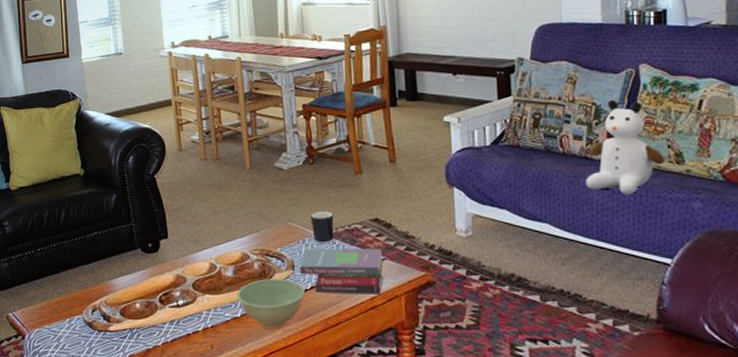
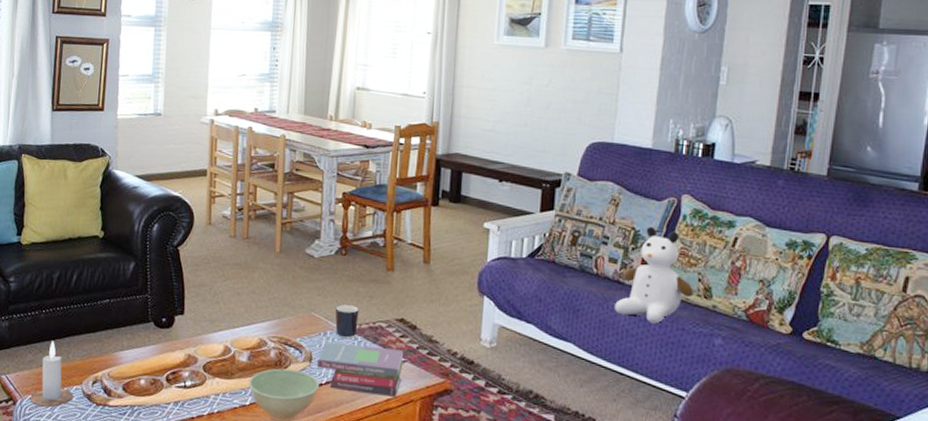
candle: none [37,276,76,339] -> present [30,340,74,408]

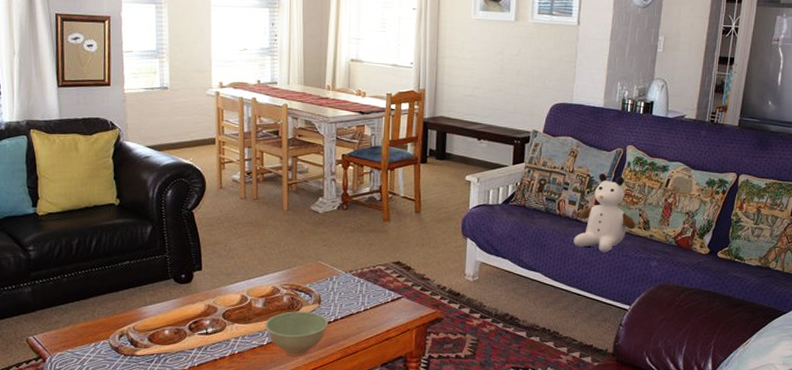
candle: present [30,340,74,408] -> none [59,301,102,362]
books: present [317,341,404,397] -> none [326,285,401,328]
mug: present [334,304,359,340] -> none [339,253,361,282]

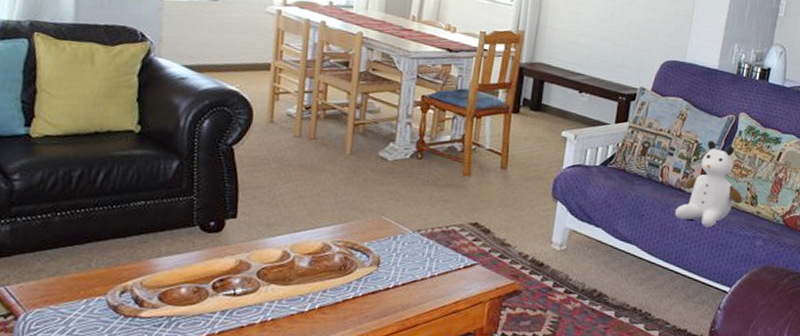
bowl: present [265,311,329,357] -> none [308,273,387,328]

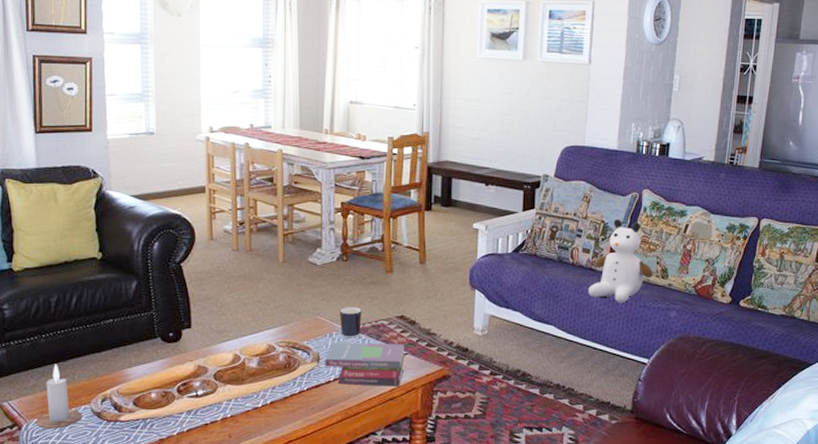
candle: none [37,246,96,322] -> present [36,363,83,429]
books: none [385,245,476,299] -> present [325,342,405,387]
mug: none [406,208,433,244] -> present [339,307,362,338]

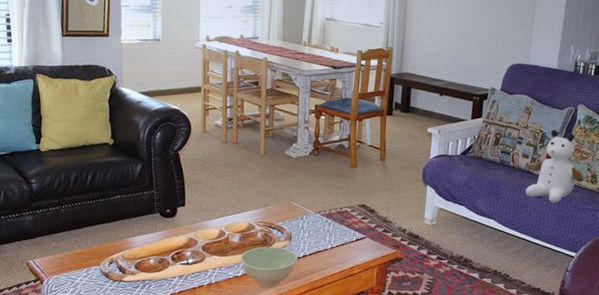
candle: present [36,363,83,429] -> none [55,230,93,285]
bowl: none [259,370,328,419] -> present [240,246,298,288]
books: present [325,342,405,387] -> none [296,224,365,265]
mug: present [339,307,362,338] -> none [309,195,329,222]

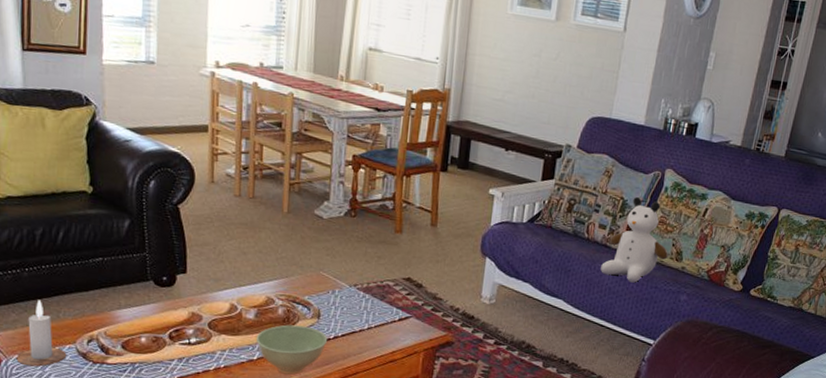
candle: none [55,230,93,285] -> present [16,299,67,367]

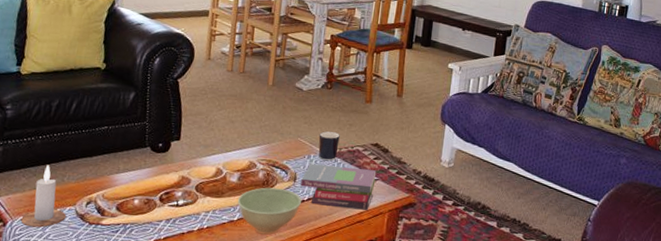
books: none [325,299,410,349] -> present [300,163,377,210]
mug: none [343,264,368,297] -> present [318,131,340,162]
stuffed animal: present [601,196,668,283] -> none [548,69,607,147]

